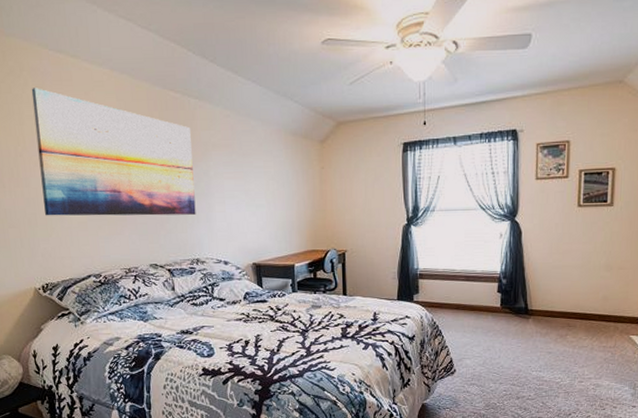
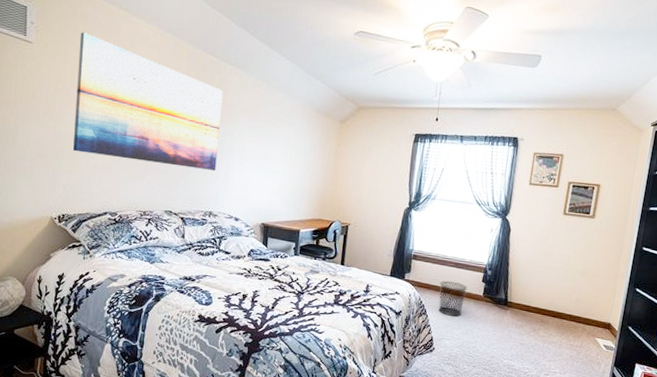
waste bin: none [452,296,482,334] -> present [438,281,467,317]

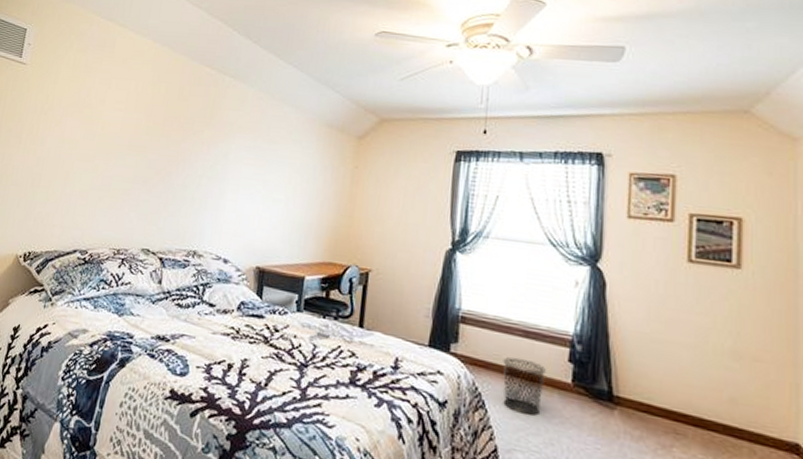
wall art: present [73,32,223,171] -> none [50,51,219,200]

